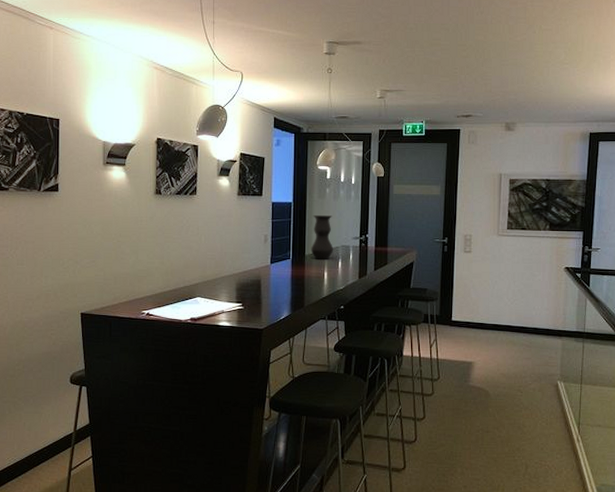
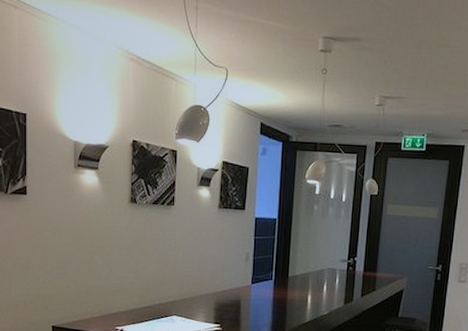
vase: present [310,214,334,261] -> none [294,233,319,283]

